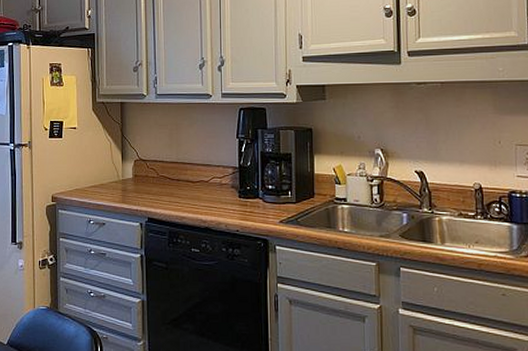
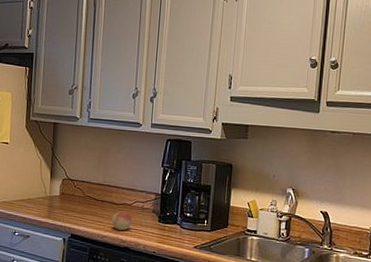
fruit: none [189,190,211,209] -> present [111,211,132,230]

